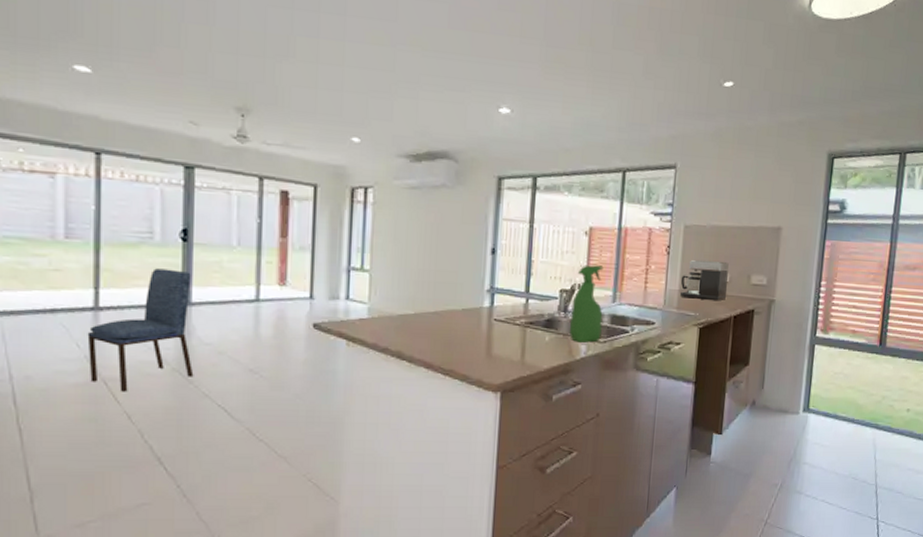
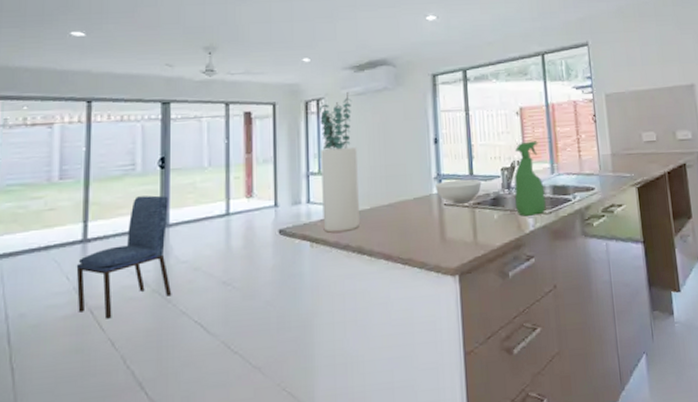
vase: none [362,184,405,335] -> present [318,92,360,234]
bowl: none [487,295,537,321] -> present [435,179,482,204]
coffee maker: present [680,260,729,301] -> none [611,122,657,161]

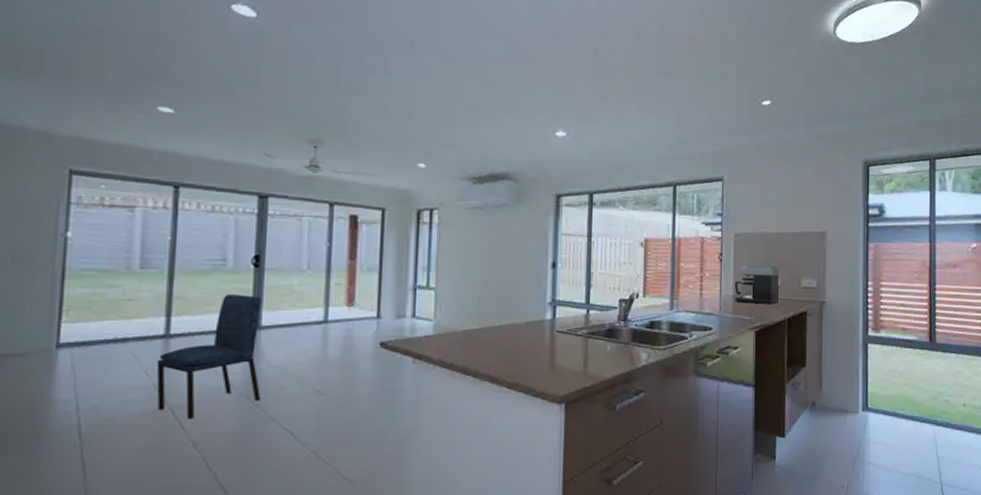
vase: present [318,92,360,234] -> none [427,205,469,351]
bowl: present [435,179,482,204] -> none [549,307,598,332]
spray bottle: present [514,141,546,216] -> none [630,274,661,350]
coffee maker: none [611,122,657,161] -> present [734,266,780,305]

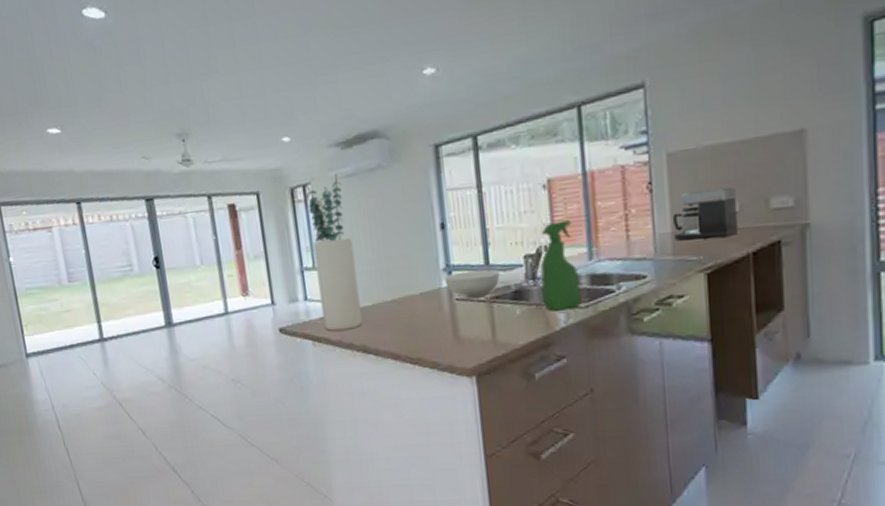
dining chair: present [156,294,262,419] -> none [99,295,187,411]
vase: none [427,205,469,351] -> present [305,174,362,332]
bowl: none [549,307,598,332] -> present [444,269,500,298]
spray bottle: none [630,274,661,350] -> present [540,220,582,311]

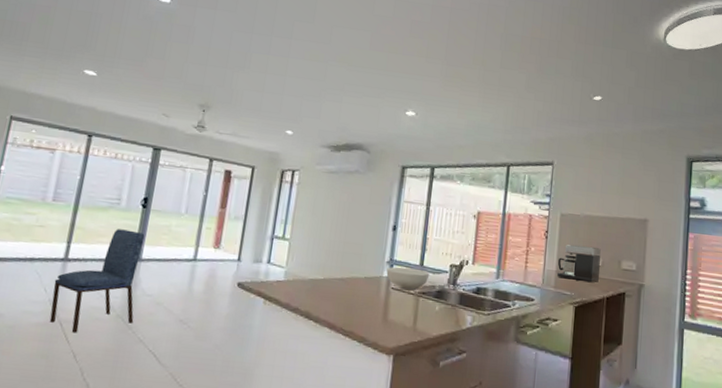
dining chair: none [99,295,187,411] -> present [49,229,145,333]
vase: present [305,174,362,332] -> none [278,169,325,297]
spray bottle: present [540,220,582,311] -> none [457,244,489,315]

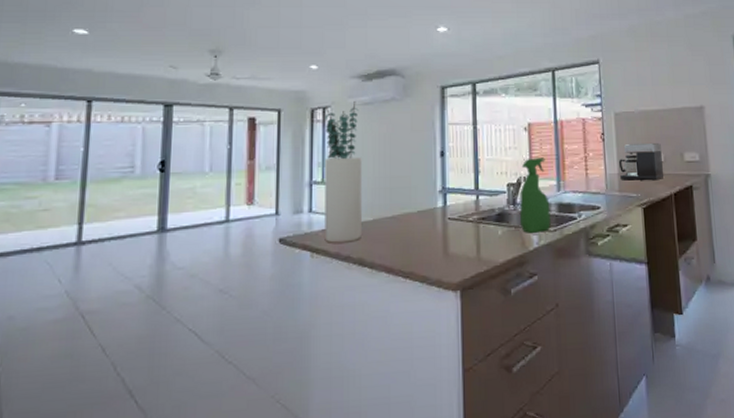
dining chair: present [49,229,145,333] -> none [68,199,167,324]
vase: none [278,169,325,297] -> present [324,101,362,245]
bowl: present [386,266,430,290] -> none [440,193,487,218]
spray bottle: none [457,244,489,315] -> present [520,157,551,233]

